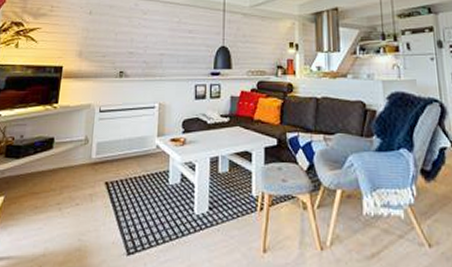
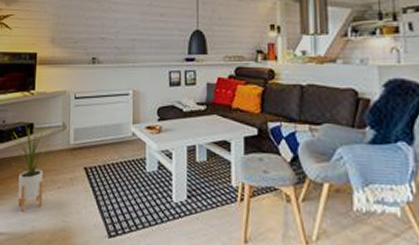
house plant: none [27,136,75,232] -> present [12,122,55,212]

